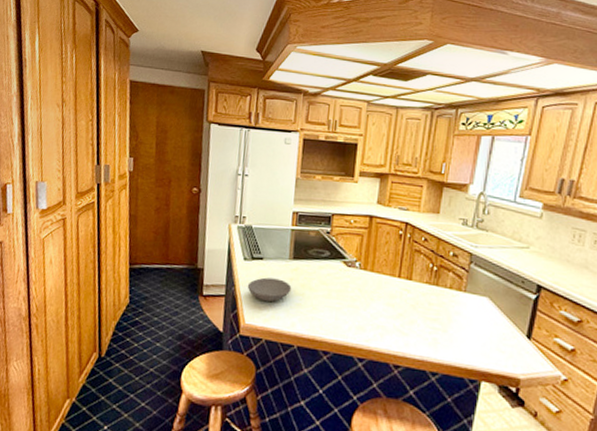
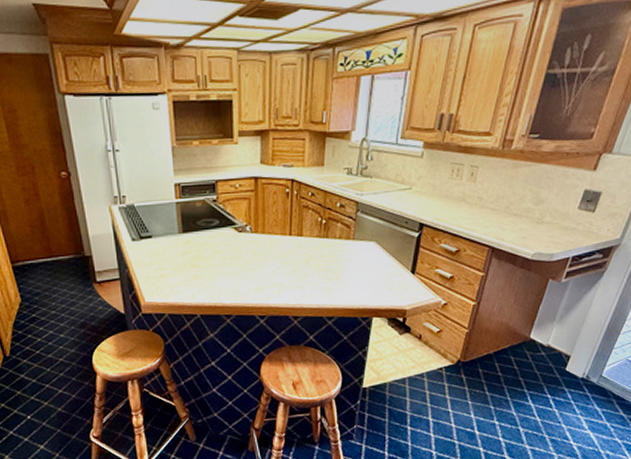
bowl: present [247,277,292,302] -> none [140,254,186,278]

